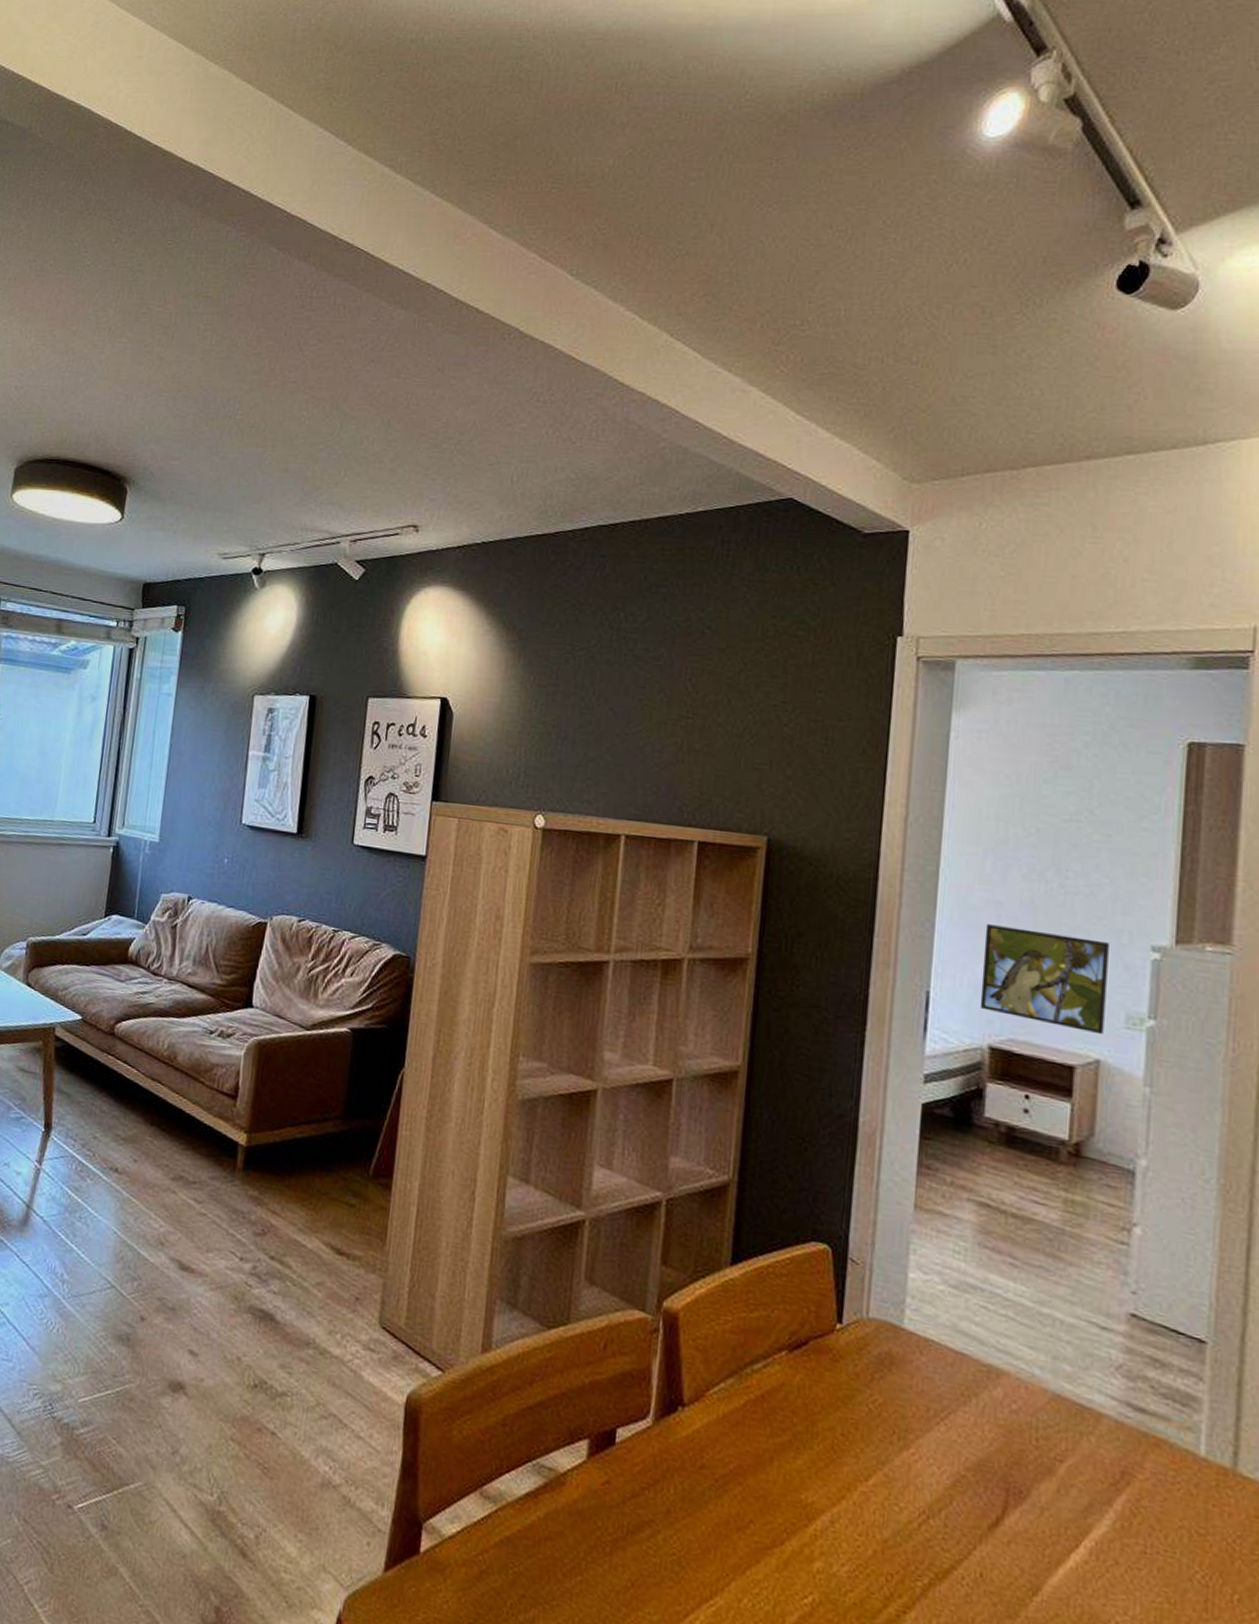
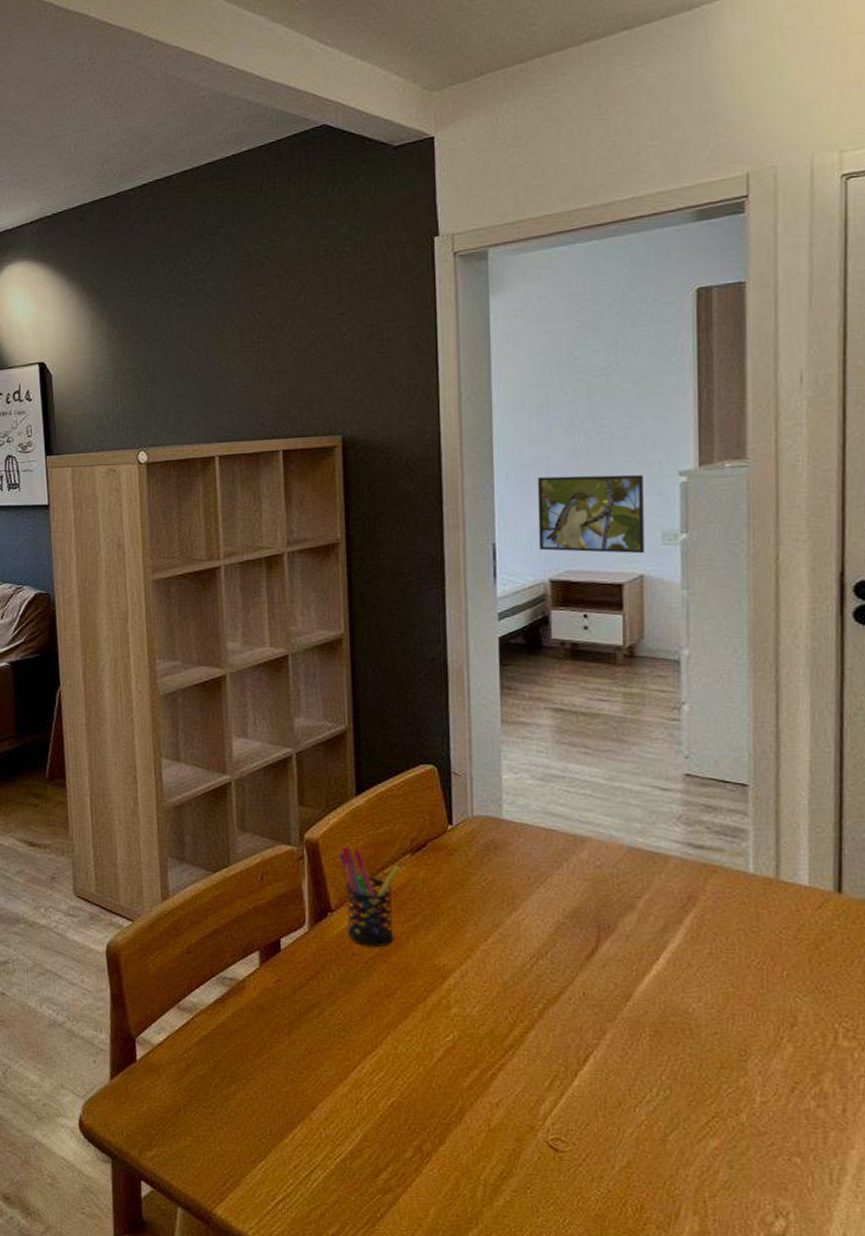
pen holder: none [699,1325,773,1464] -> present [339,845,400,946]

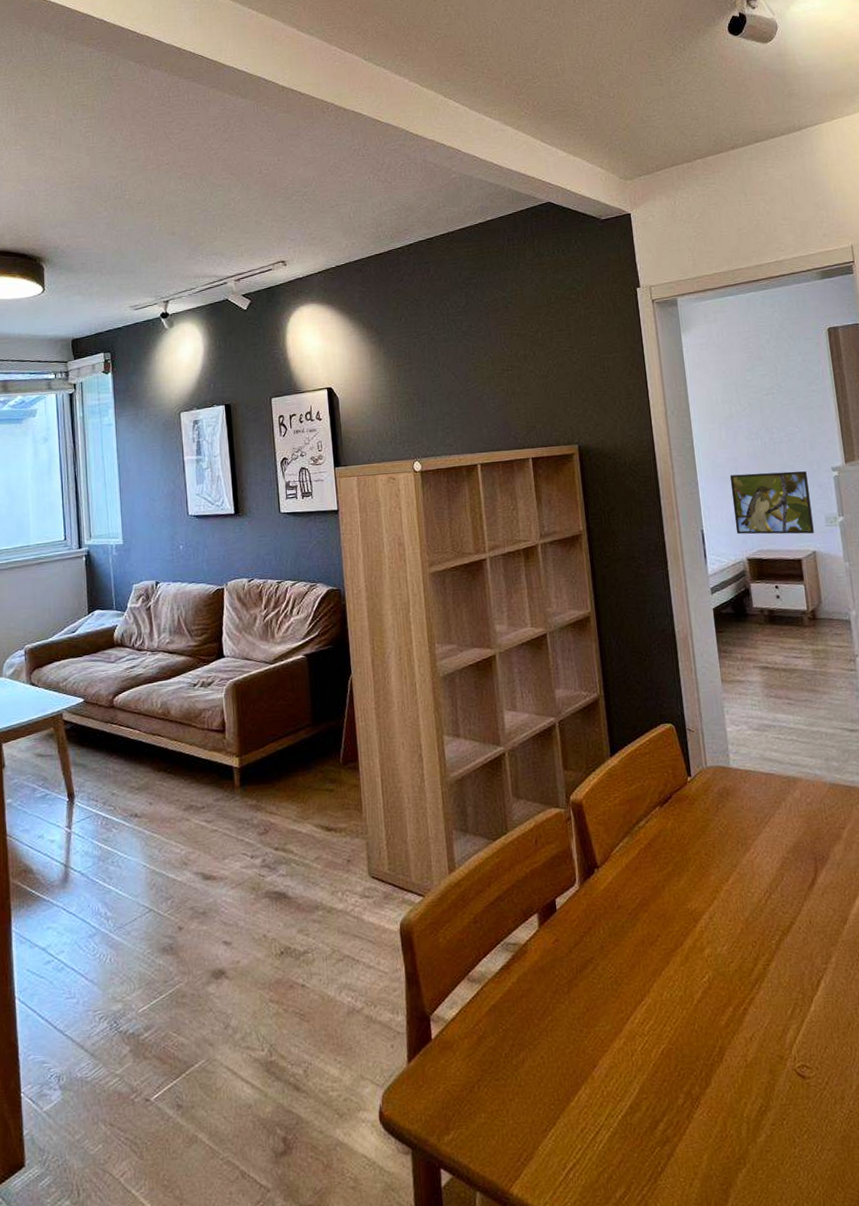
pen holder: present [339,845,400,946] -> none [600,804,652,898]

